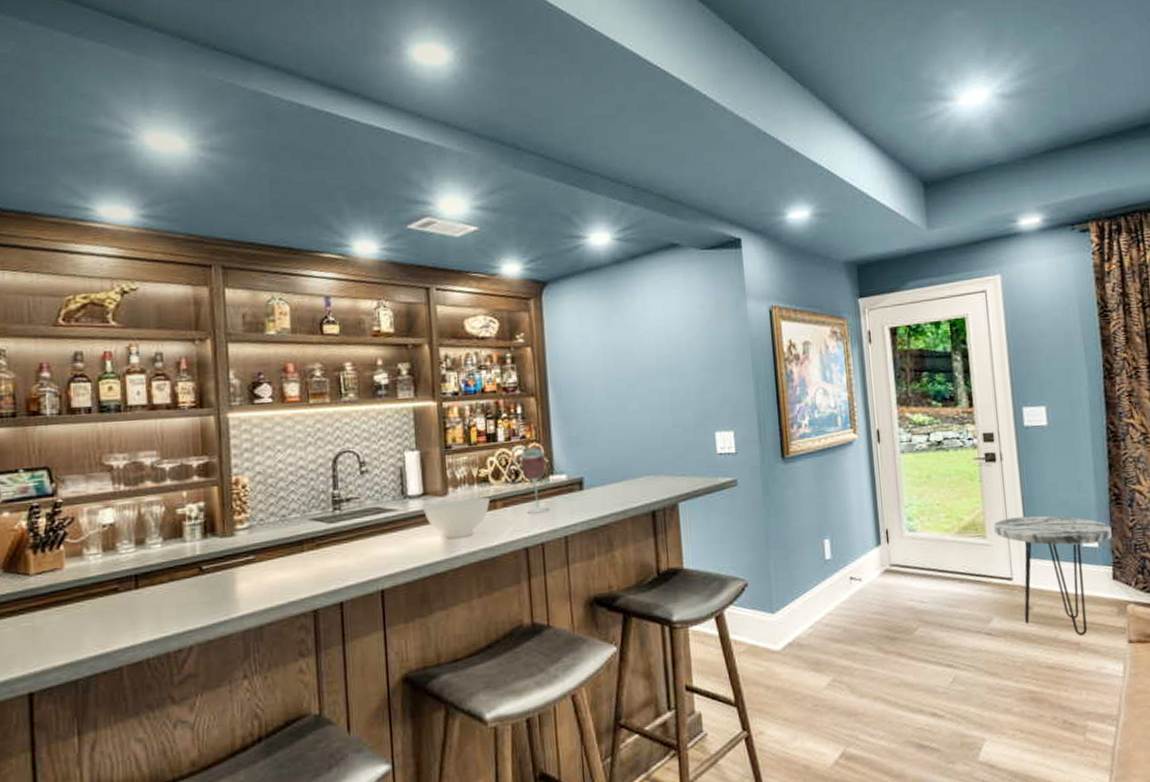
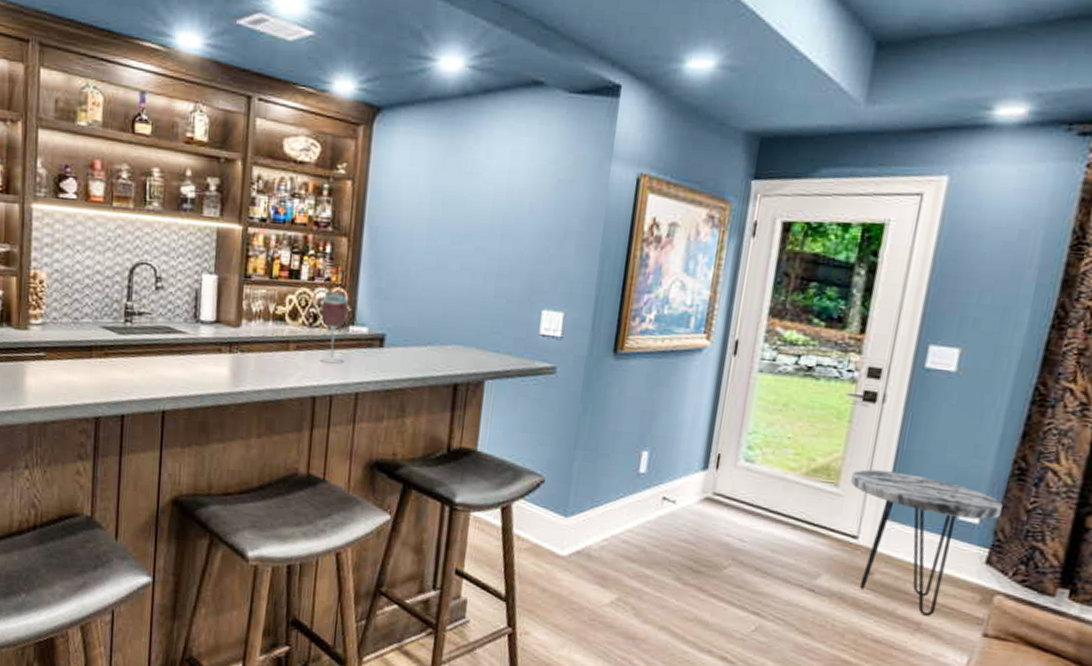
bowl: present [422,497,490,540] -> none [213,332,284,375]

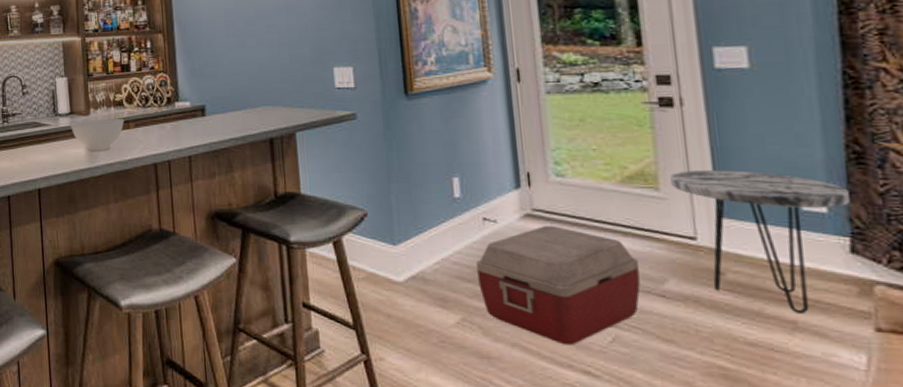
bowl: none [213,332,284,375] -> present [70,118,125,152]
wineglass: present [320,290,349,364] -> none [150,76,175,136]
cooler: none [641,510,799,632] -> present [476,225,641,345]

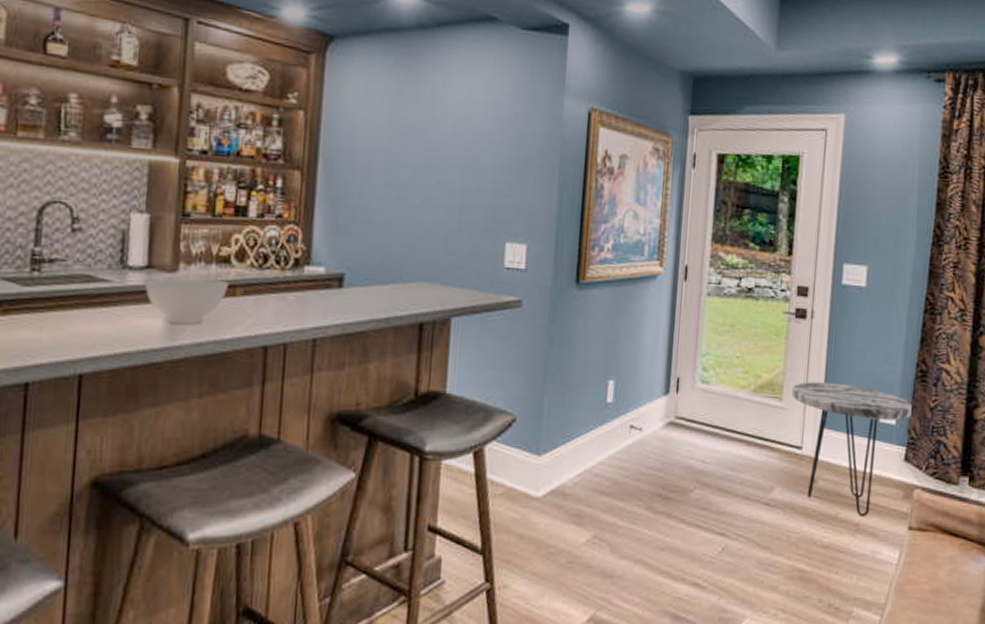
cooler: present [476,225,641,345] -> none [614,433,754,558]

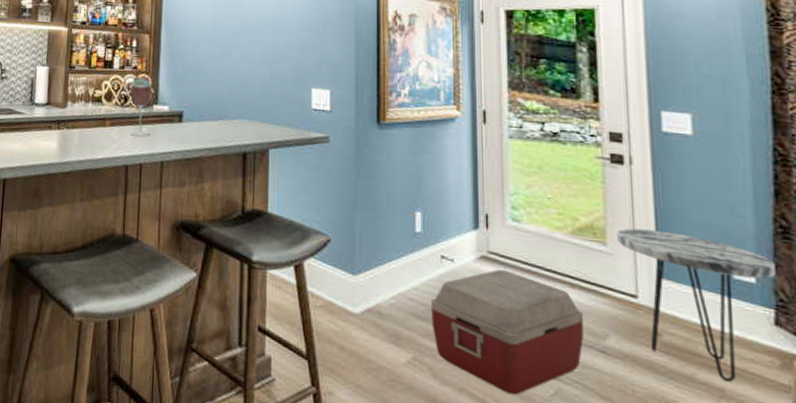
bowl: present [144,278,229,326] -> none [45,112,101,148]
wineglass: none [272,228,303,309] -> present [130,77,152,138]
cooler: none [614,433,754,558] -> present [431,269,584,395]

